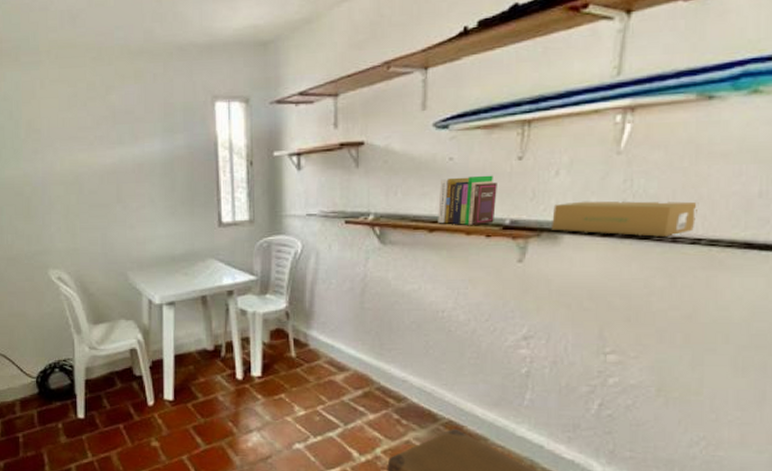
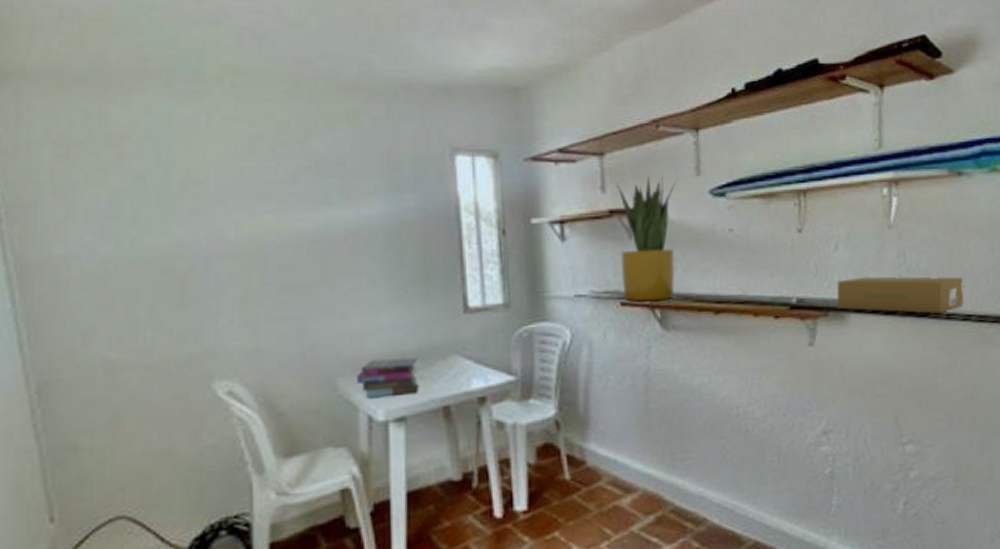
books: none [141,259,186,287] -> present [357,357,421,399]
planter: none [347,112,404,221] -> present [617,176,678,302]
books: present [438,175,497,225] -> none [721,249,781,305]

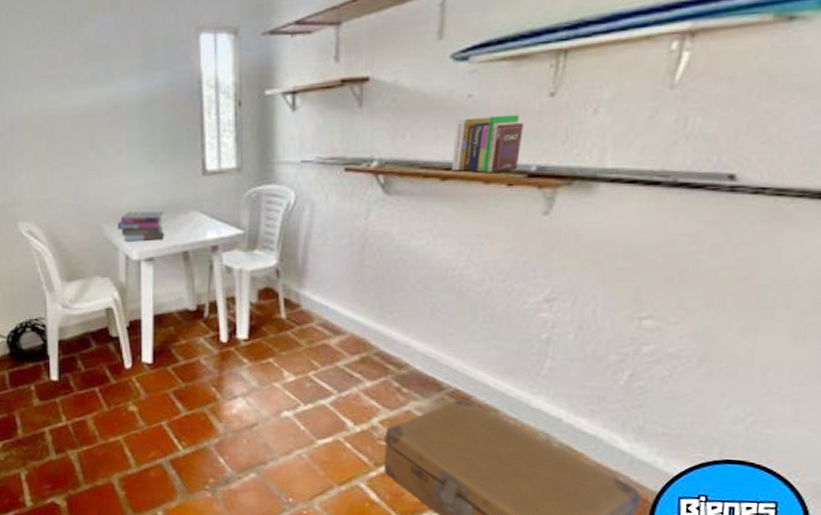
planter: present [617,176,678,302] -> none [348,43,416,168]
books: none [721,249,781,305] -> present [452,114,524,173]
box: present [836,276,965,314] -> none [586,143,767,185]

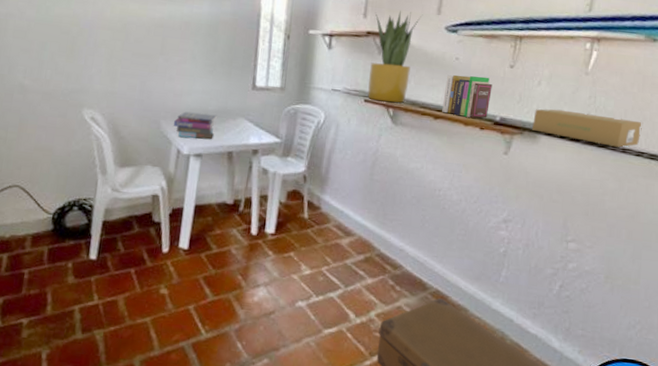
planter: none [348,43,416,168] -> present [367,11,422,104]
box: none [586,143,767,185] -> present [532,109,643,148]

